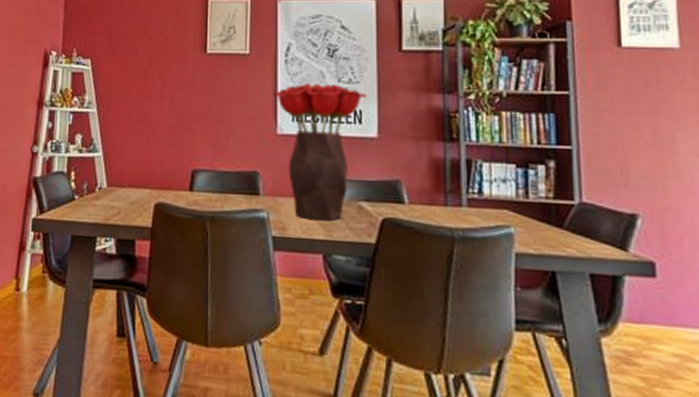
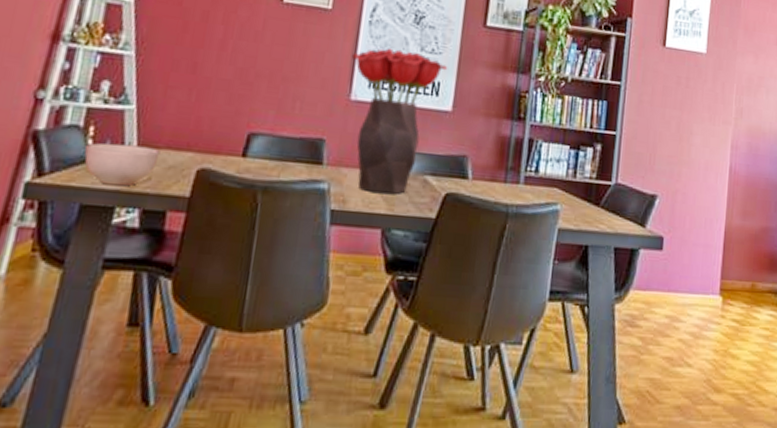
bowl: none [69,184,125,220] -> present [84,142,161,187]

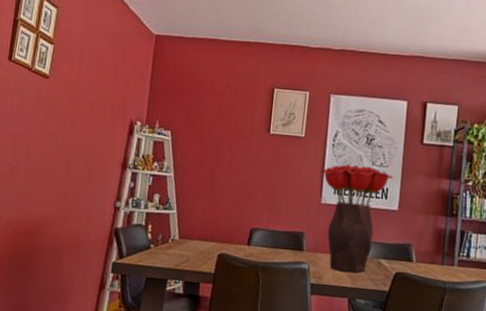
bowl: present [84,142,161,187] -> none [146,236,194,266]

